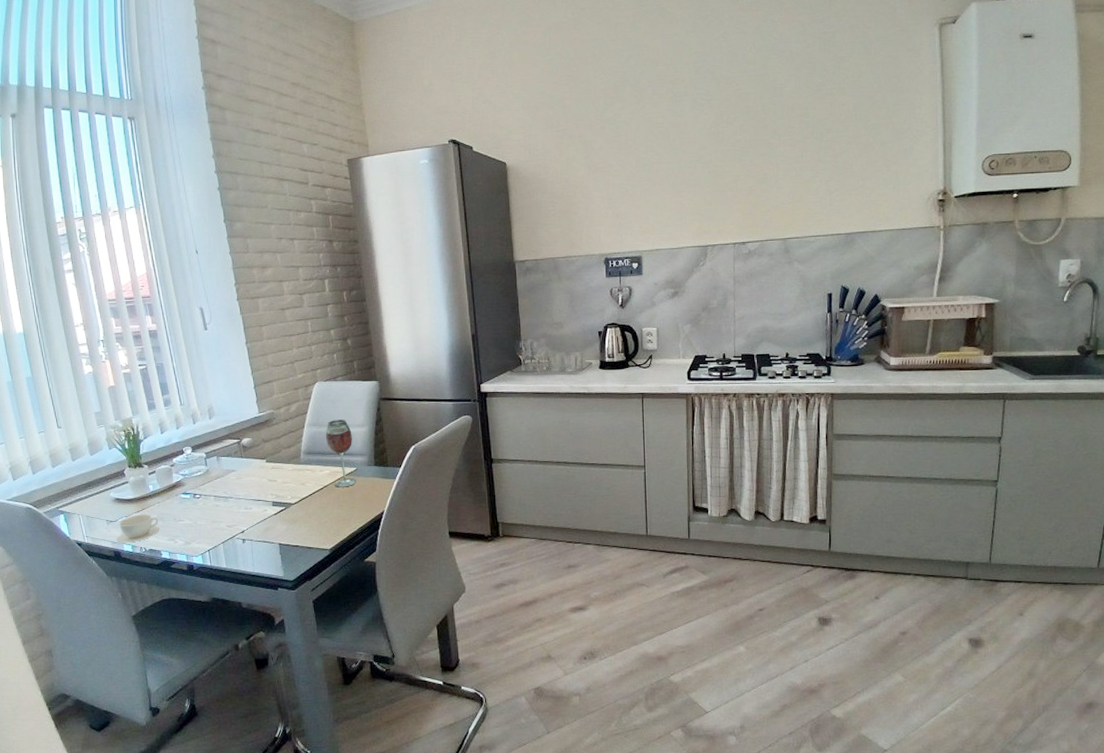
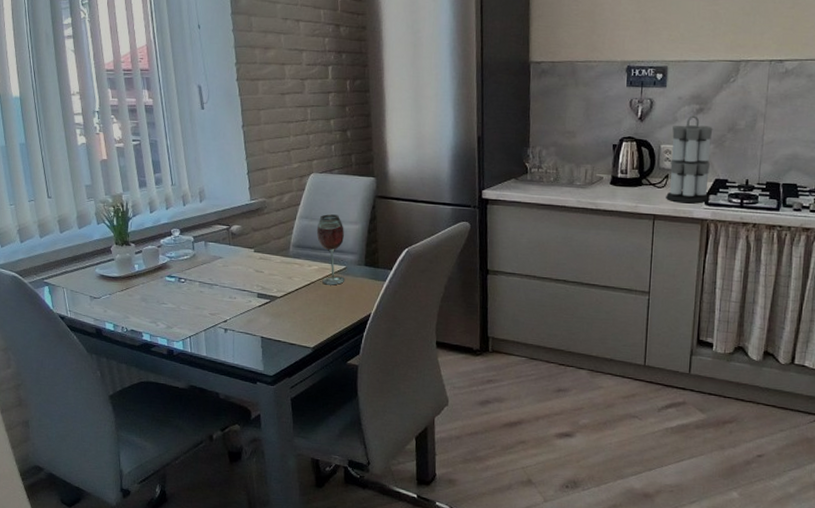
teacup: present [117,514,160,543] -> none [99,293,143,322]
spice rack: none [652,299,692,381] -> present [666,115,713,204]

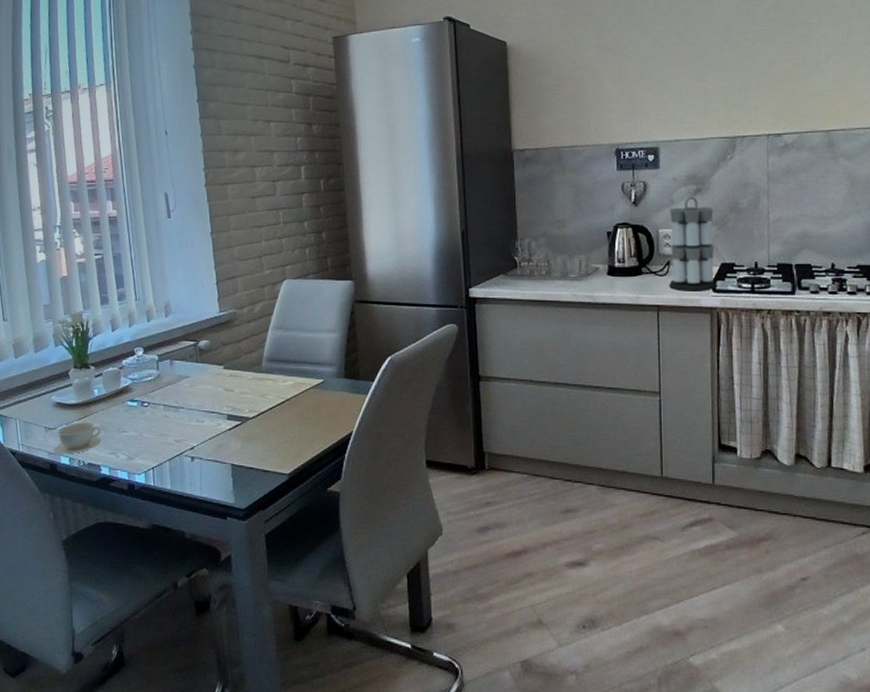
teacup: none [99,293,143,322] -> present [54,422,102,455]
wineglass: present [316,214,344,285] -> none [291,323,322,402]

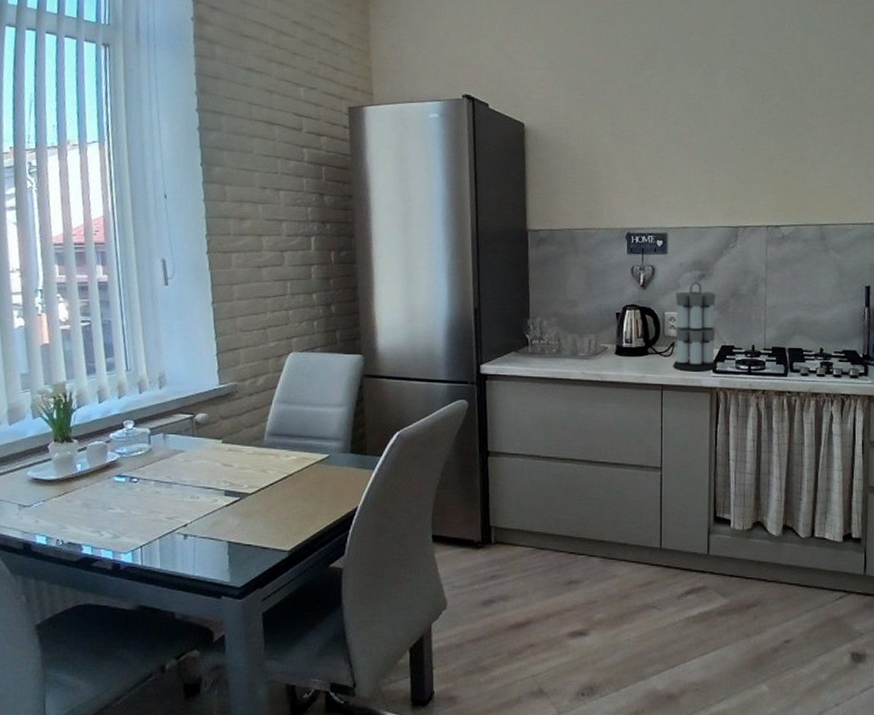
teacup: present [54,422,102,455] -> none [28,499,84,534]

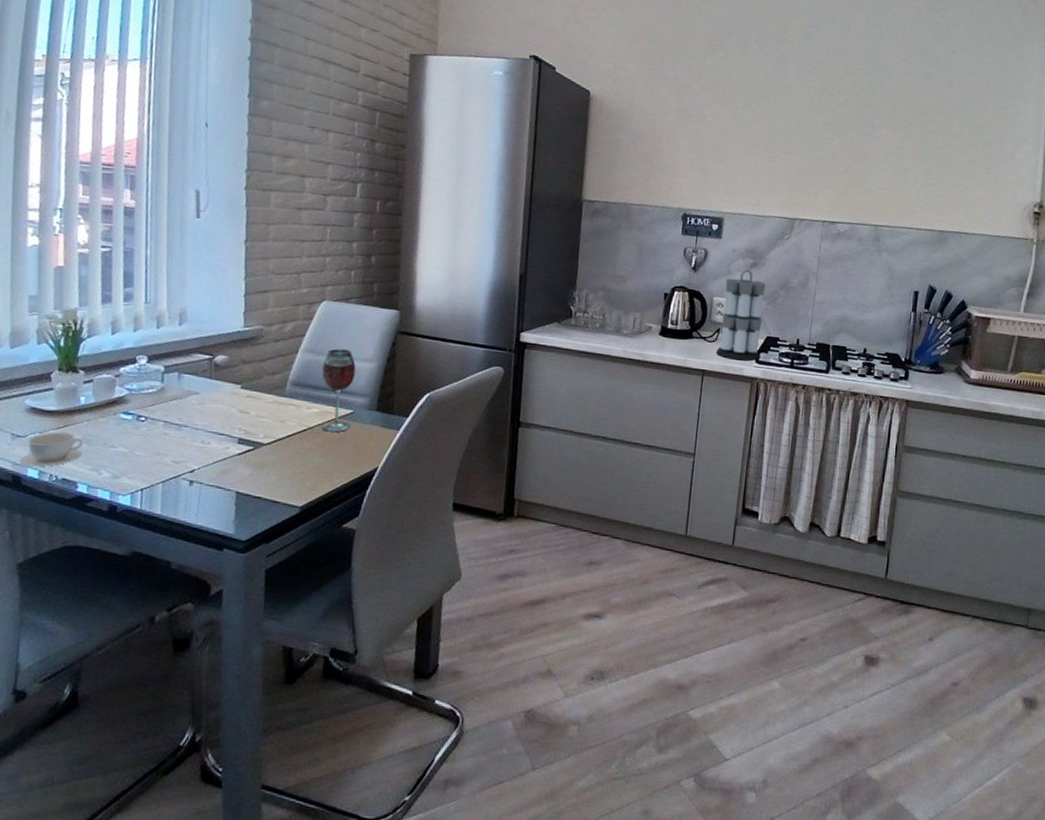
teacup: none [28,499,84,534] -> present [20,432,83,467]
wineglass: none [295,397,327,477] -> present [321,348,356,433]

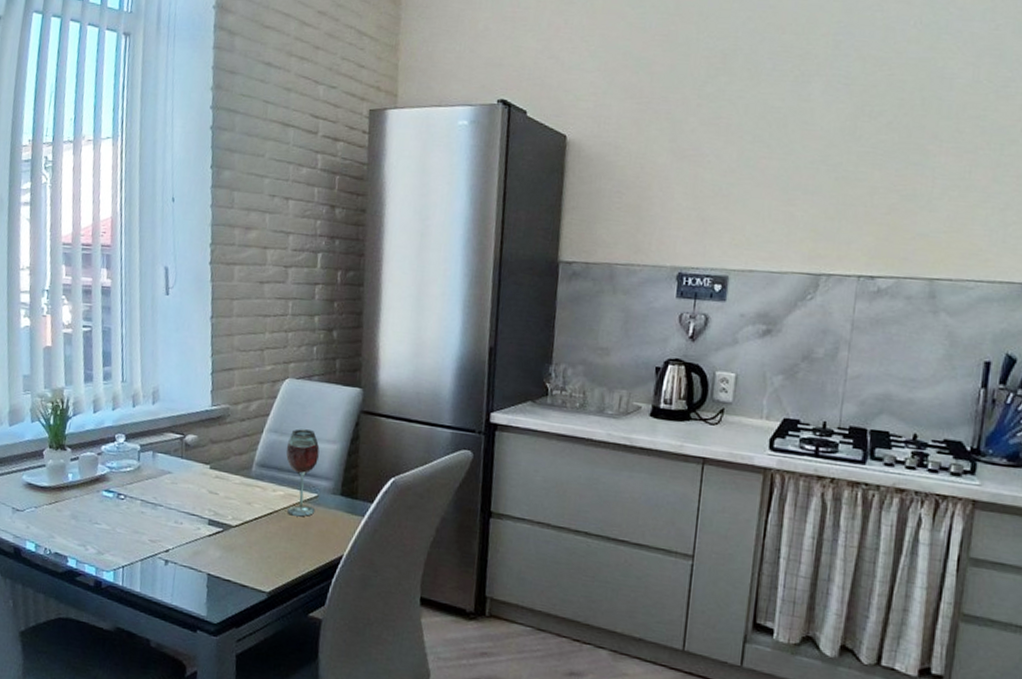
teacup: present [20,432,83,467] -> none [19,507,72,541]
spice rack: present [716,269,766,361] -> none [720,337,783,448]

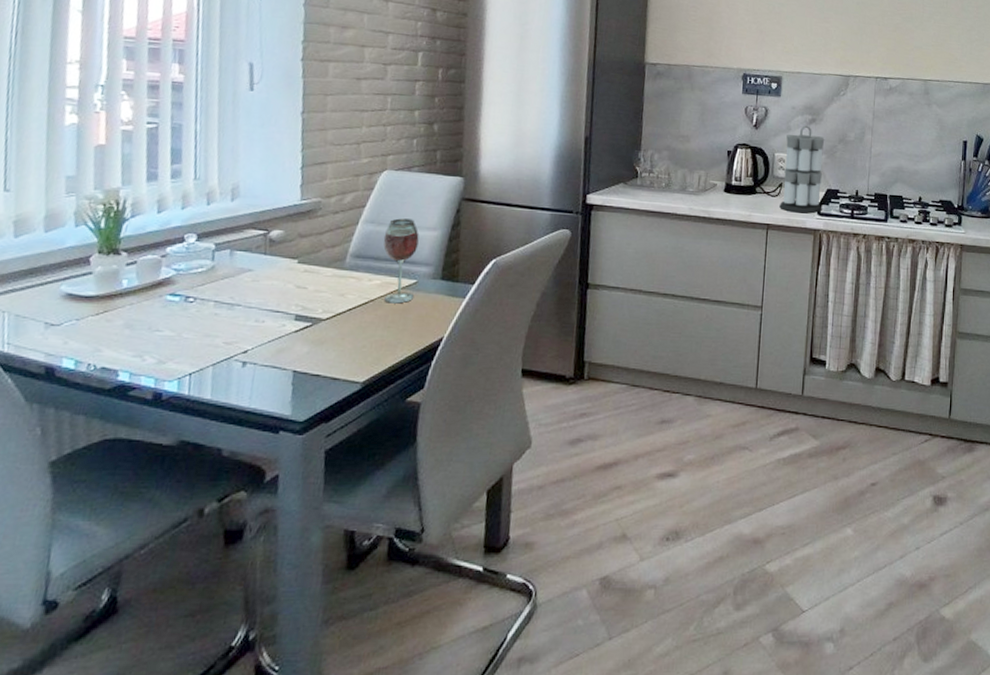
spice rack: none [720,337,783,448] -> present [779,125,825,214]

